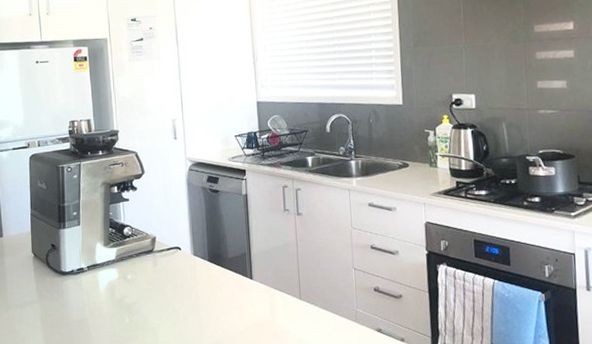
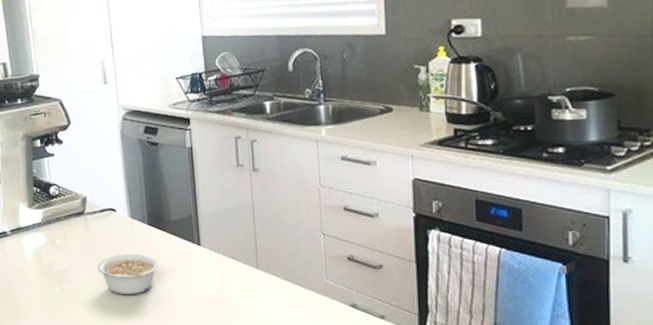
legume: none [162,287,218,324] -> present [96,253,160,295]

